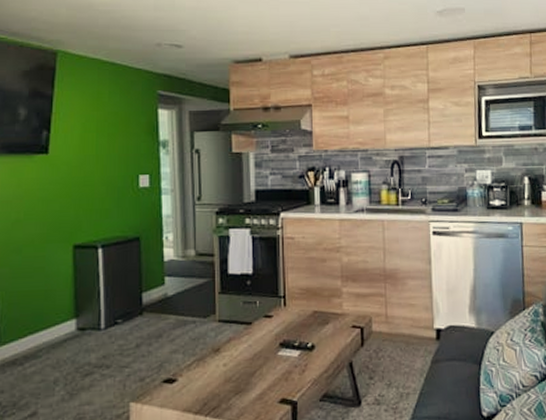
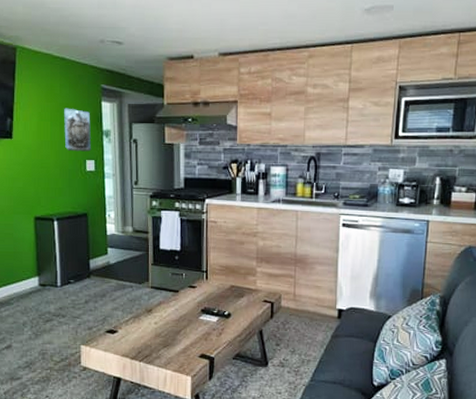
wall sculpture: none [113,117,146,166] -> present [64,108,92,152]

